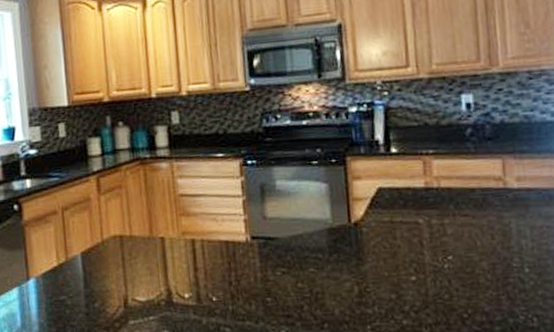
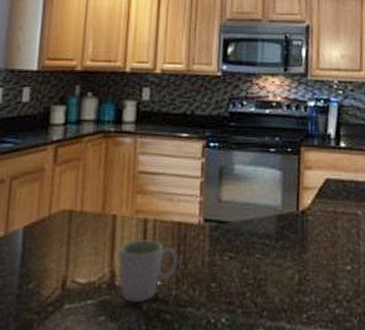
mug: none [171,259,231,317] -> present [118,240,178,302]

